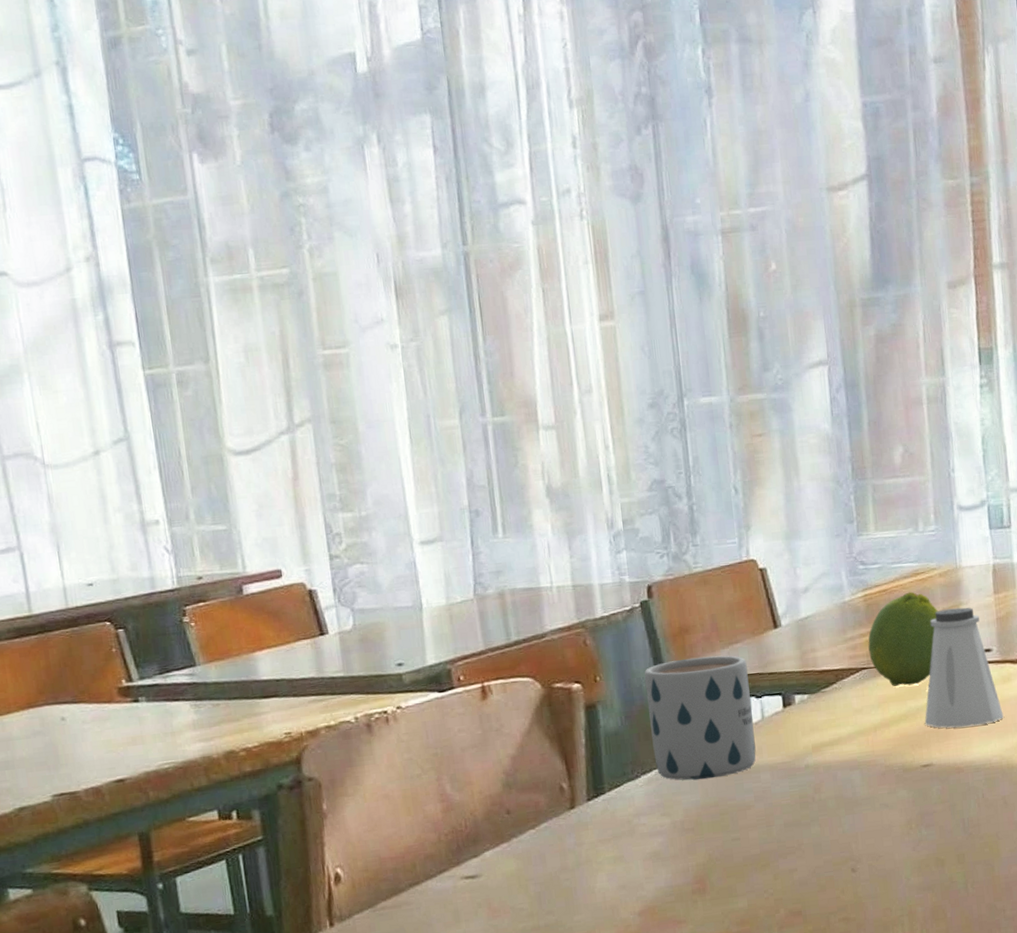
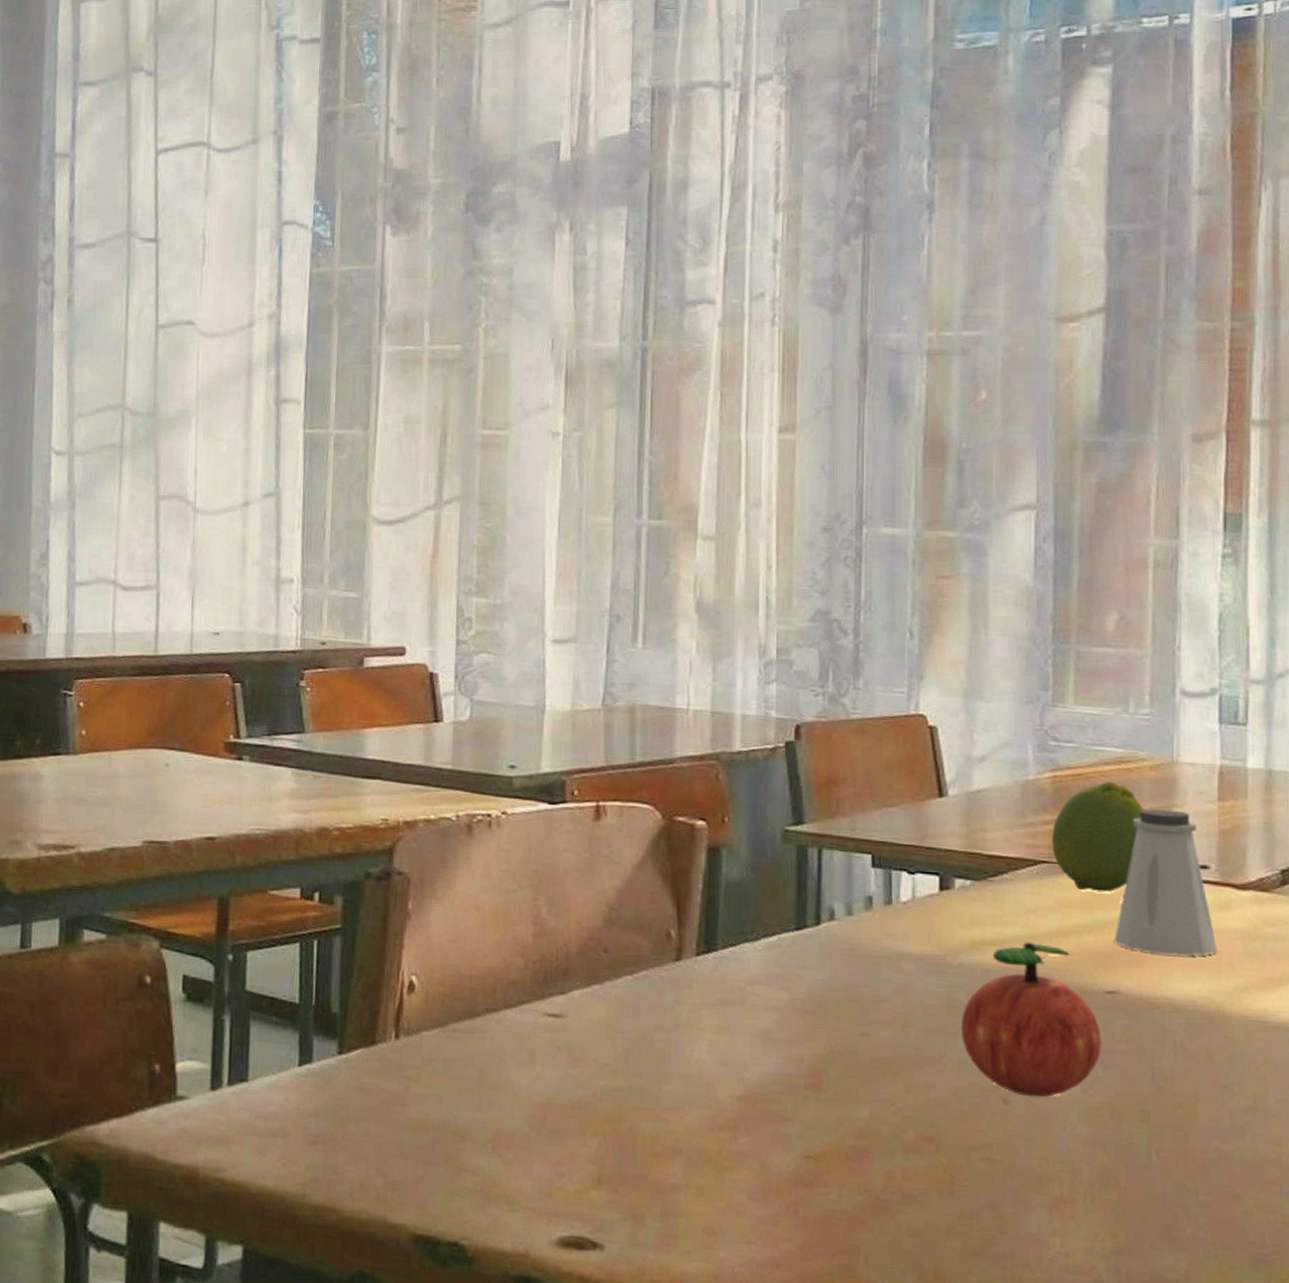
mug: present [644,655,756,781] -> none [779,814,901,958]
apple: none [812,736,924,862] -> present [960,941,1103,1097]

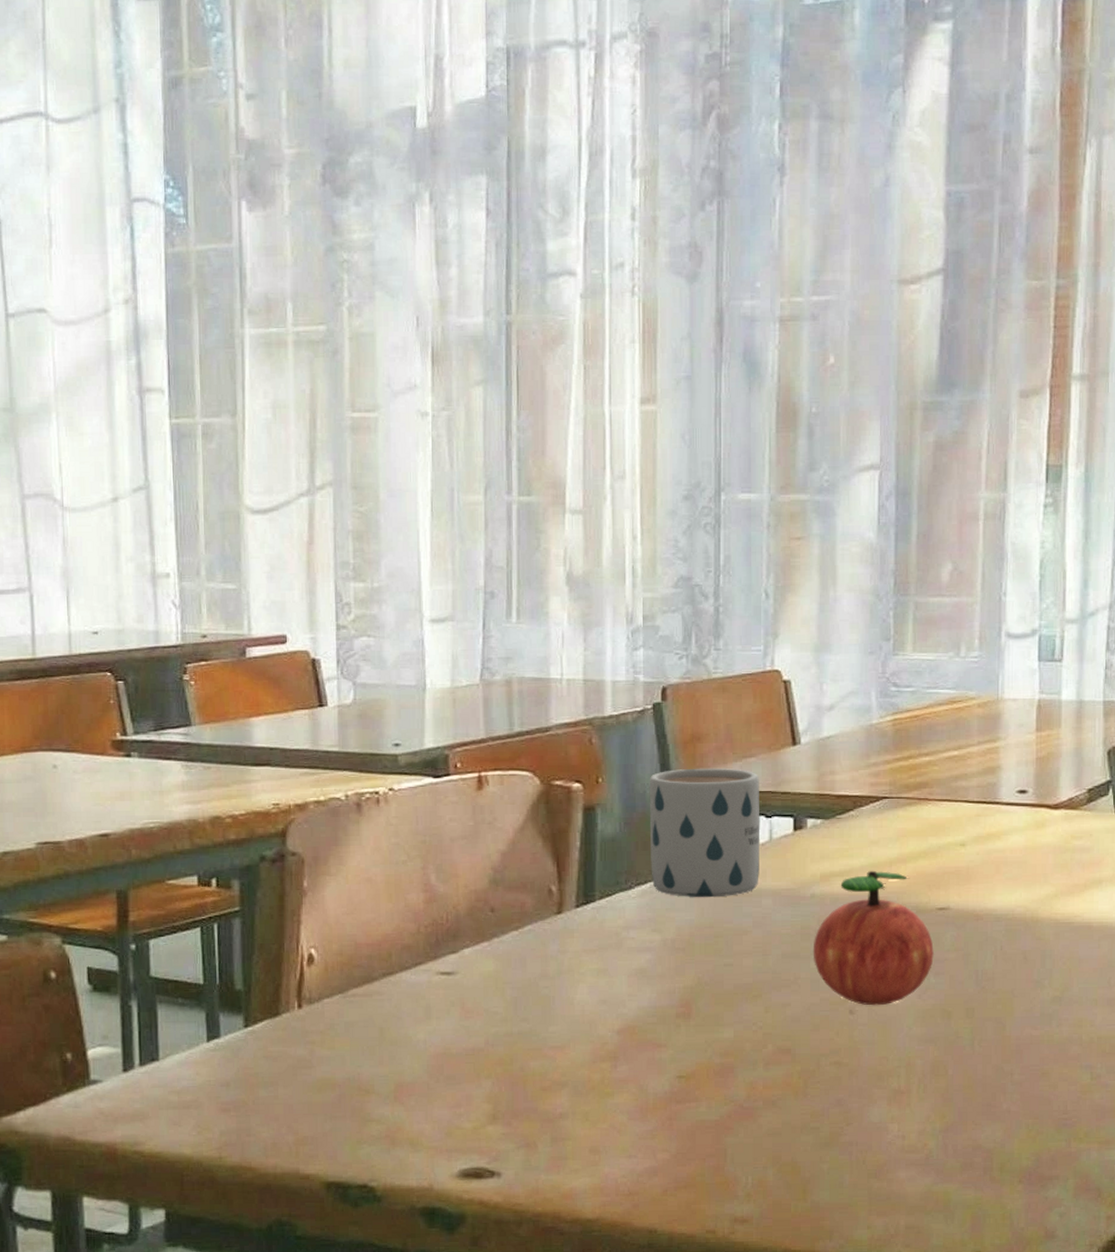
mug: none [779,814,901,958] -> present [649,768,759,898]
fruit: present [1052,781,1144,893] -> none [892,720,972,821]
saltshaker: present [1114,809,1218,956] -> none [945,743,1033,872]

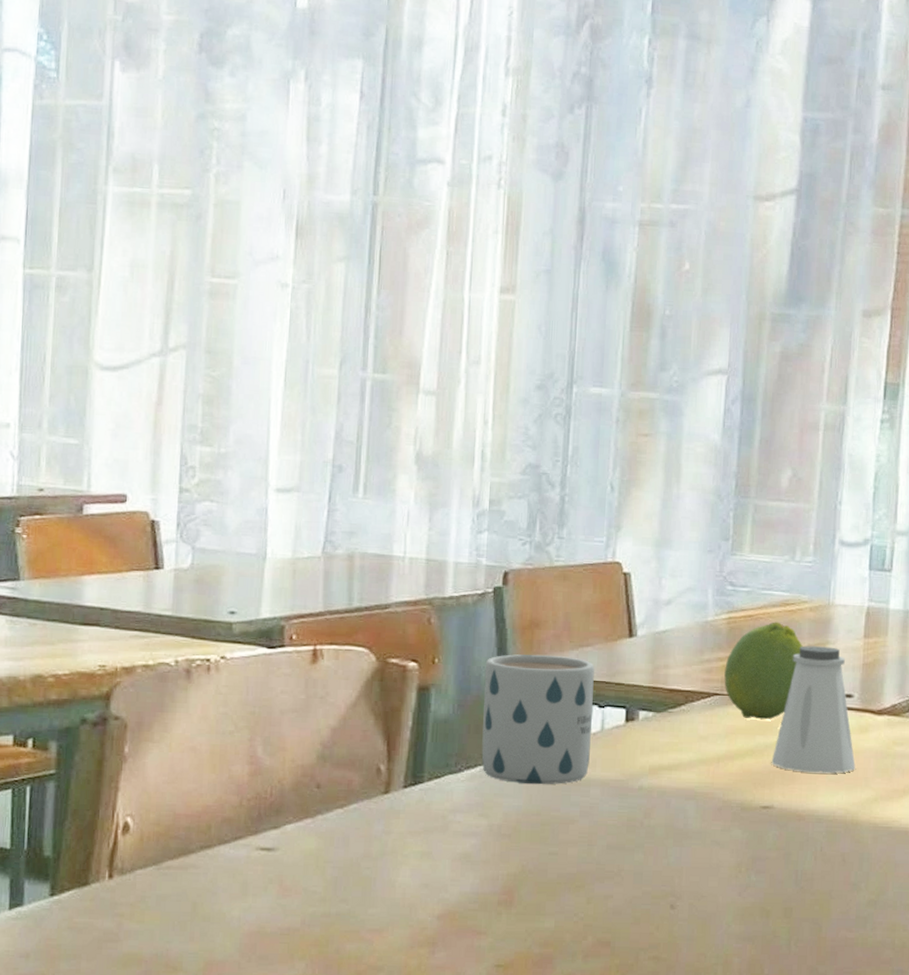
apple: present [813,870,935,1006] -> none [637,765,757,902]
fruit: none [892,720,972,821] -> present [724,622,803,720]
saltshaker: none [945,743,1033,872] -> present [771,646,856,774]

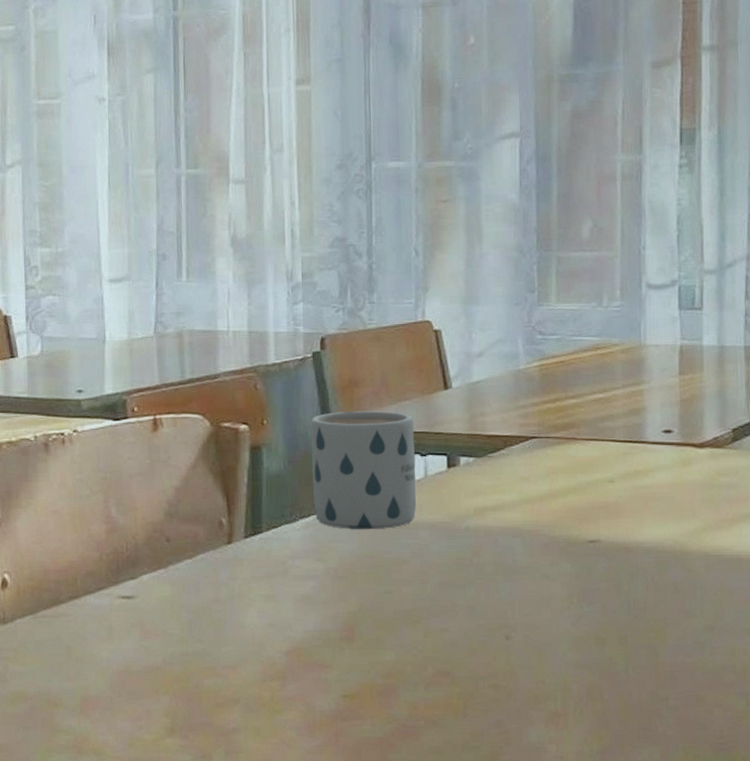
fruit: present [724,622,803,720] -> none [540,365,617,459]
saltshaker: present [771,646,856,774] -> none [594,386,681,507]

